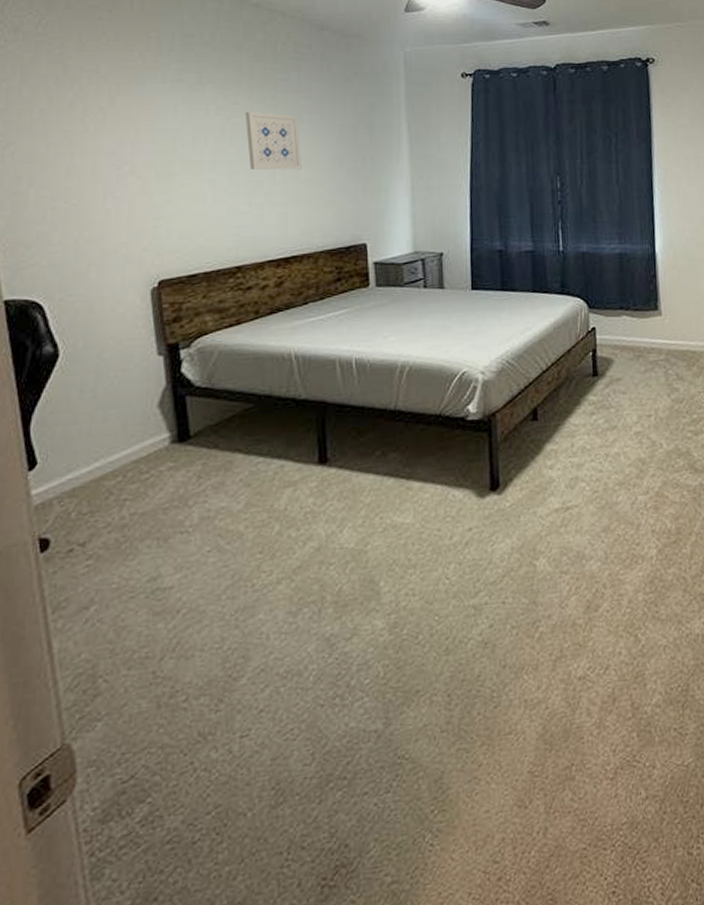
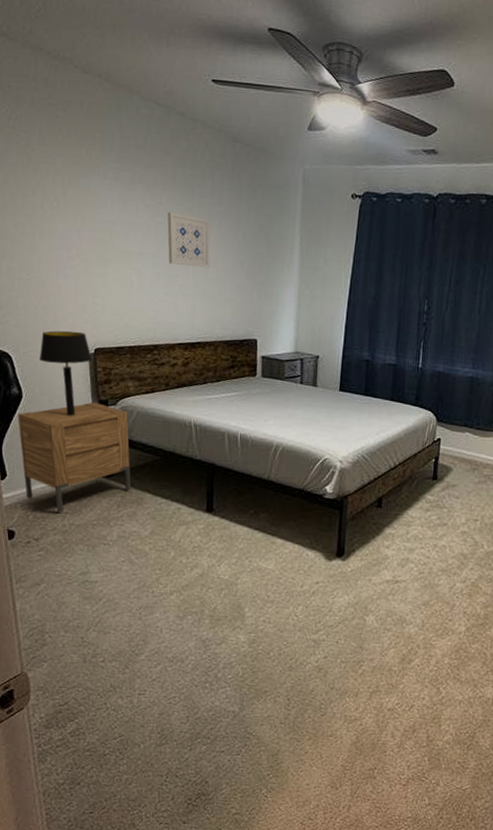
nightstand: none [52,347,216,503] -> present [17,401,132,514]
table lamp: none [81,263,156,371] -> present [39,330,93,416]

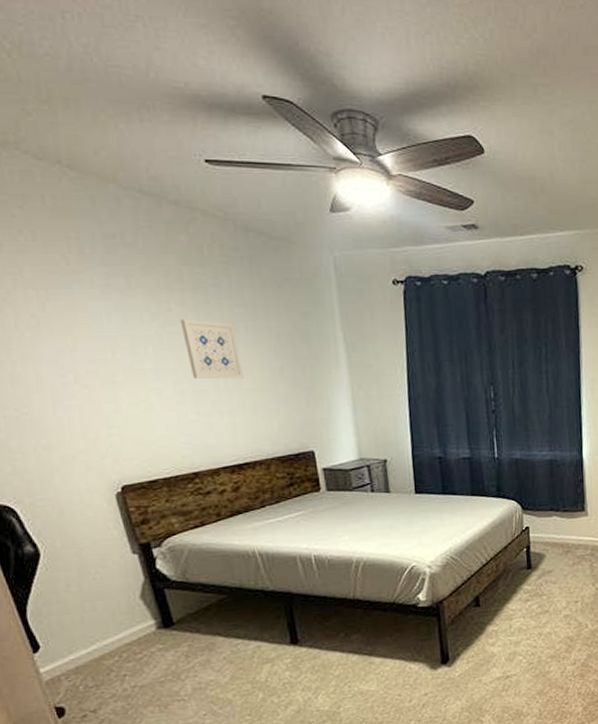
nightstand: present [17,401,132,514] -> none [38,546,199,678]
table lamp: present [39,330,93,416] -> none [50,469,122,568]

